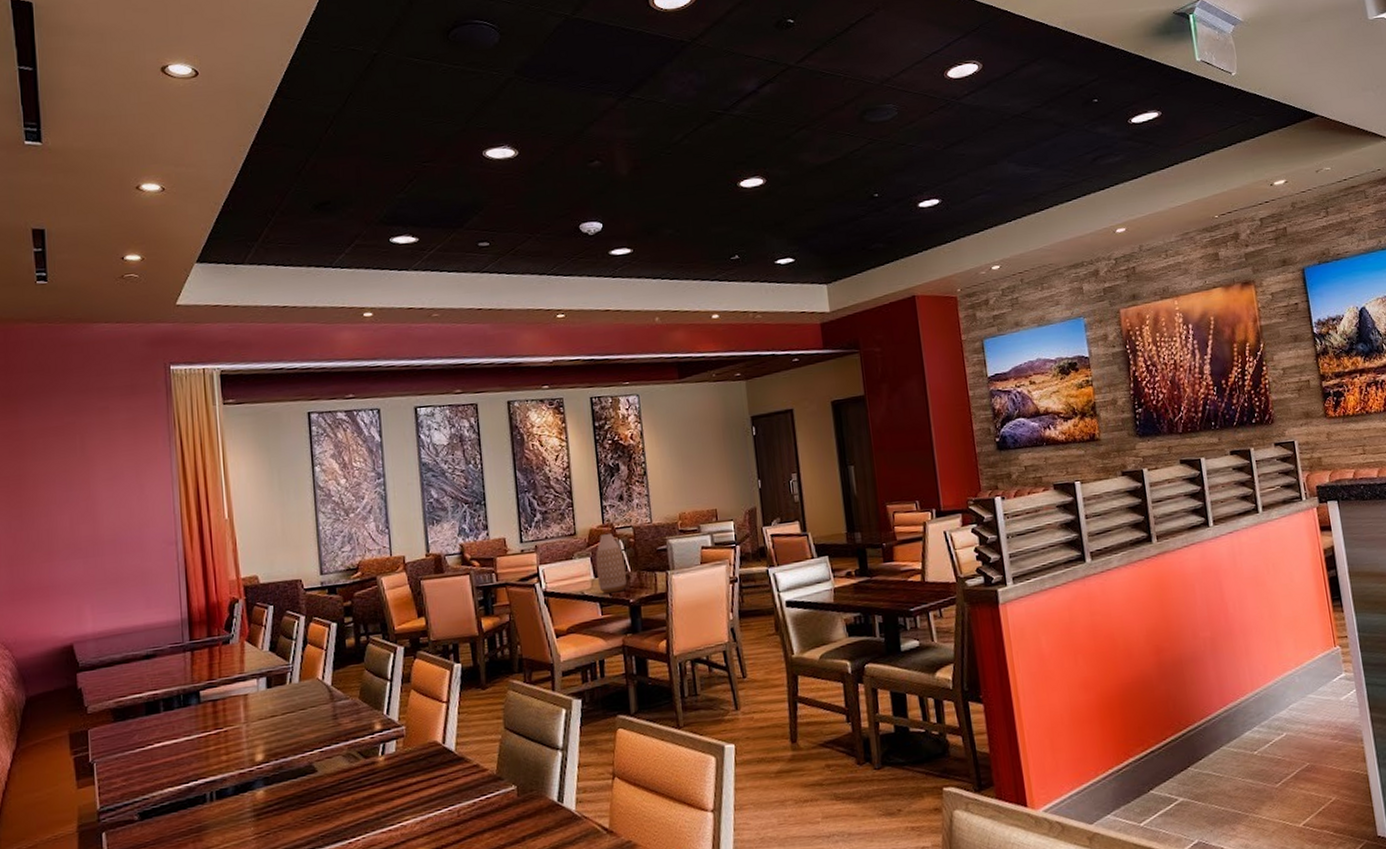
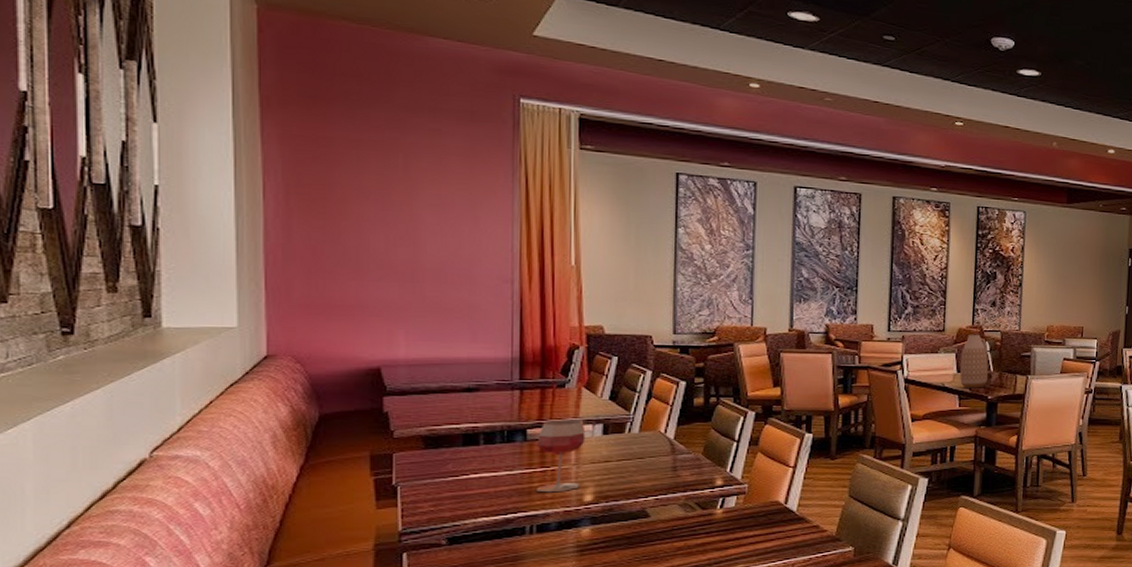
wineglass: none [210,675,252,756] -> present [535,420,586,493]

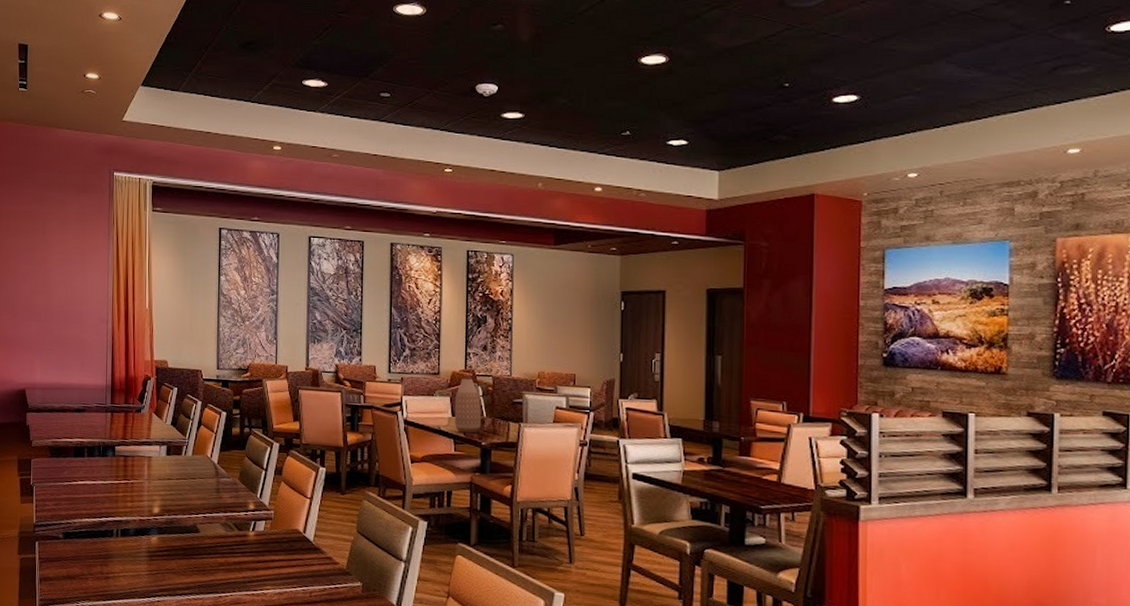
wineglass: present [535,420,586,493] -> none [120,440,155,503]

